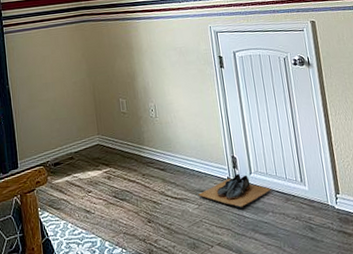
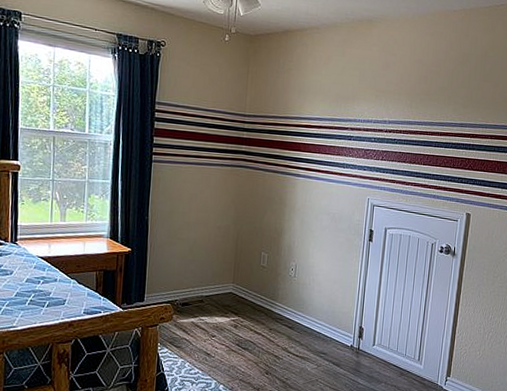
shoe: present [198,173,271,209] -> none [319,343,389,375]

